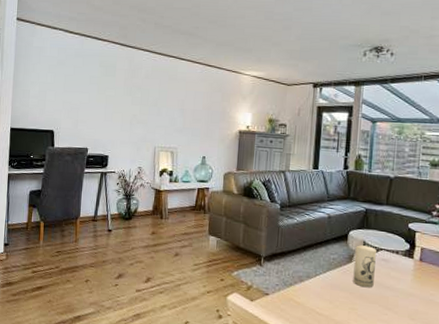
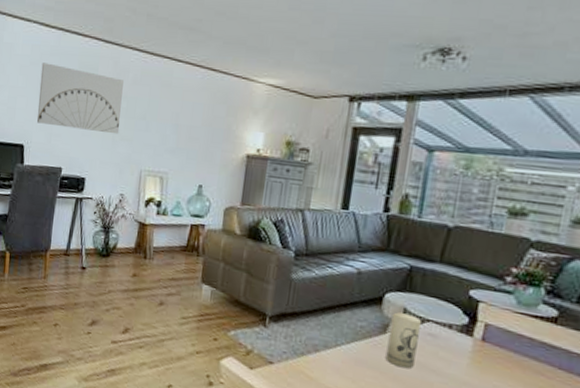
wall art: none [64,62,138,119] -> present [36,62,124,135]

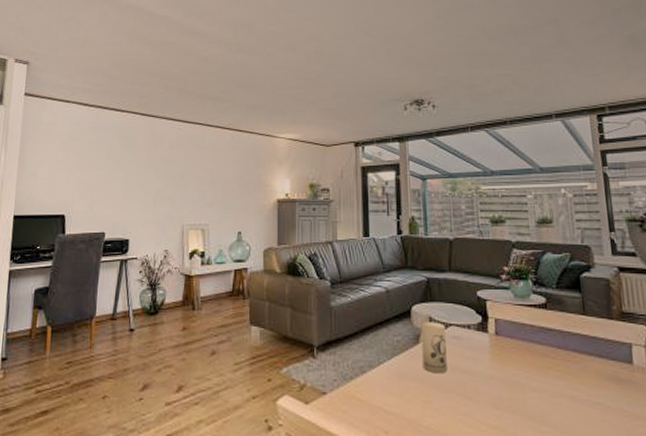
wall art: present [36,62,124,135] -> none [77,137,161,195]

